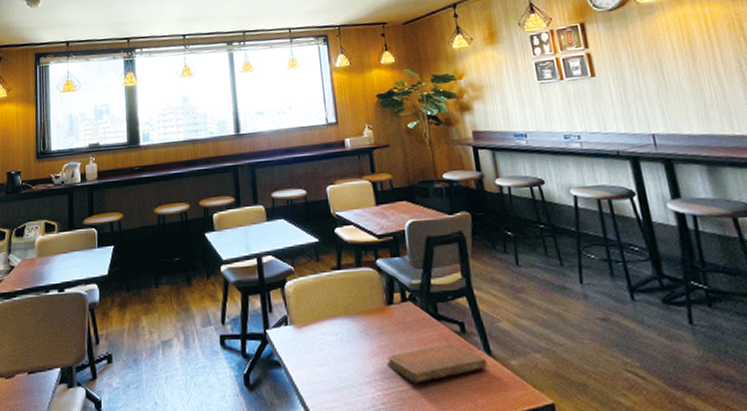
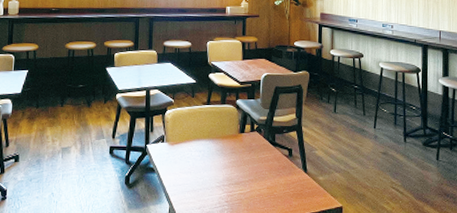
notebook: present [386,342,488,383] -> none [233,162,303,189]

